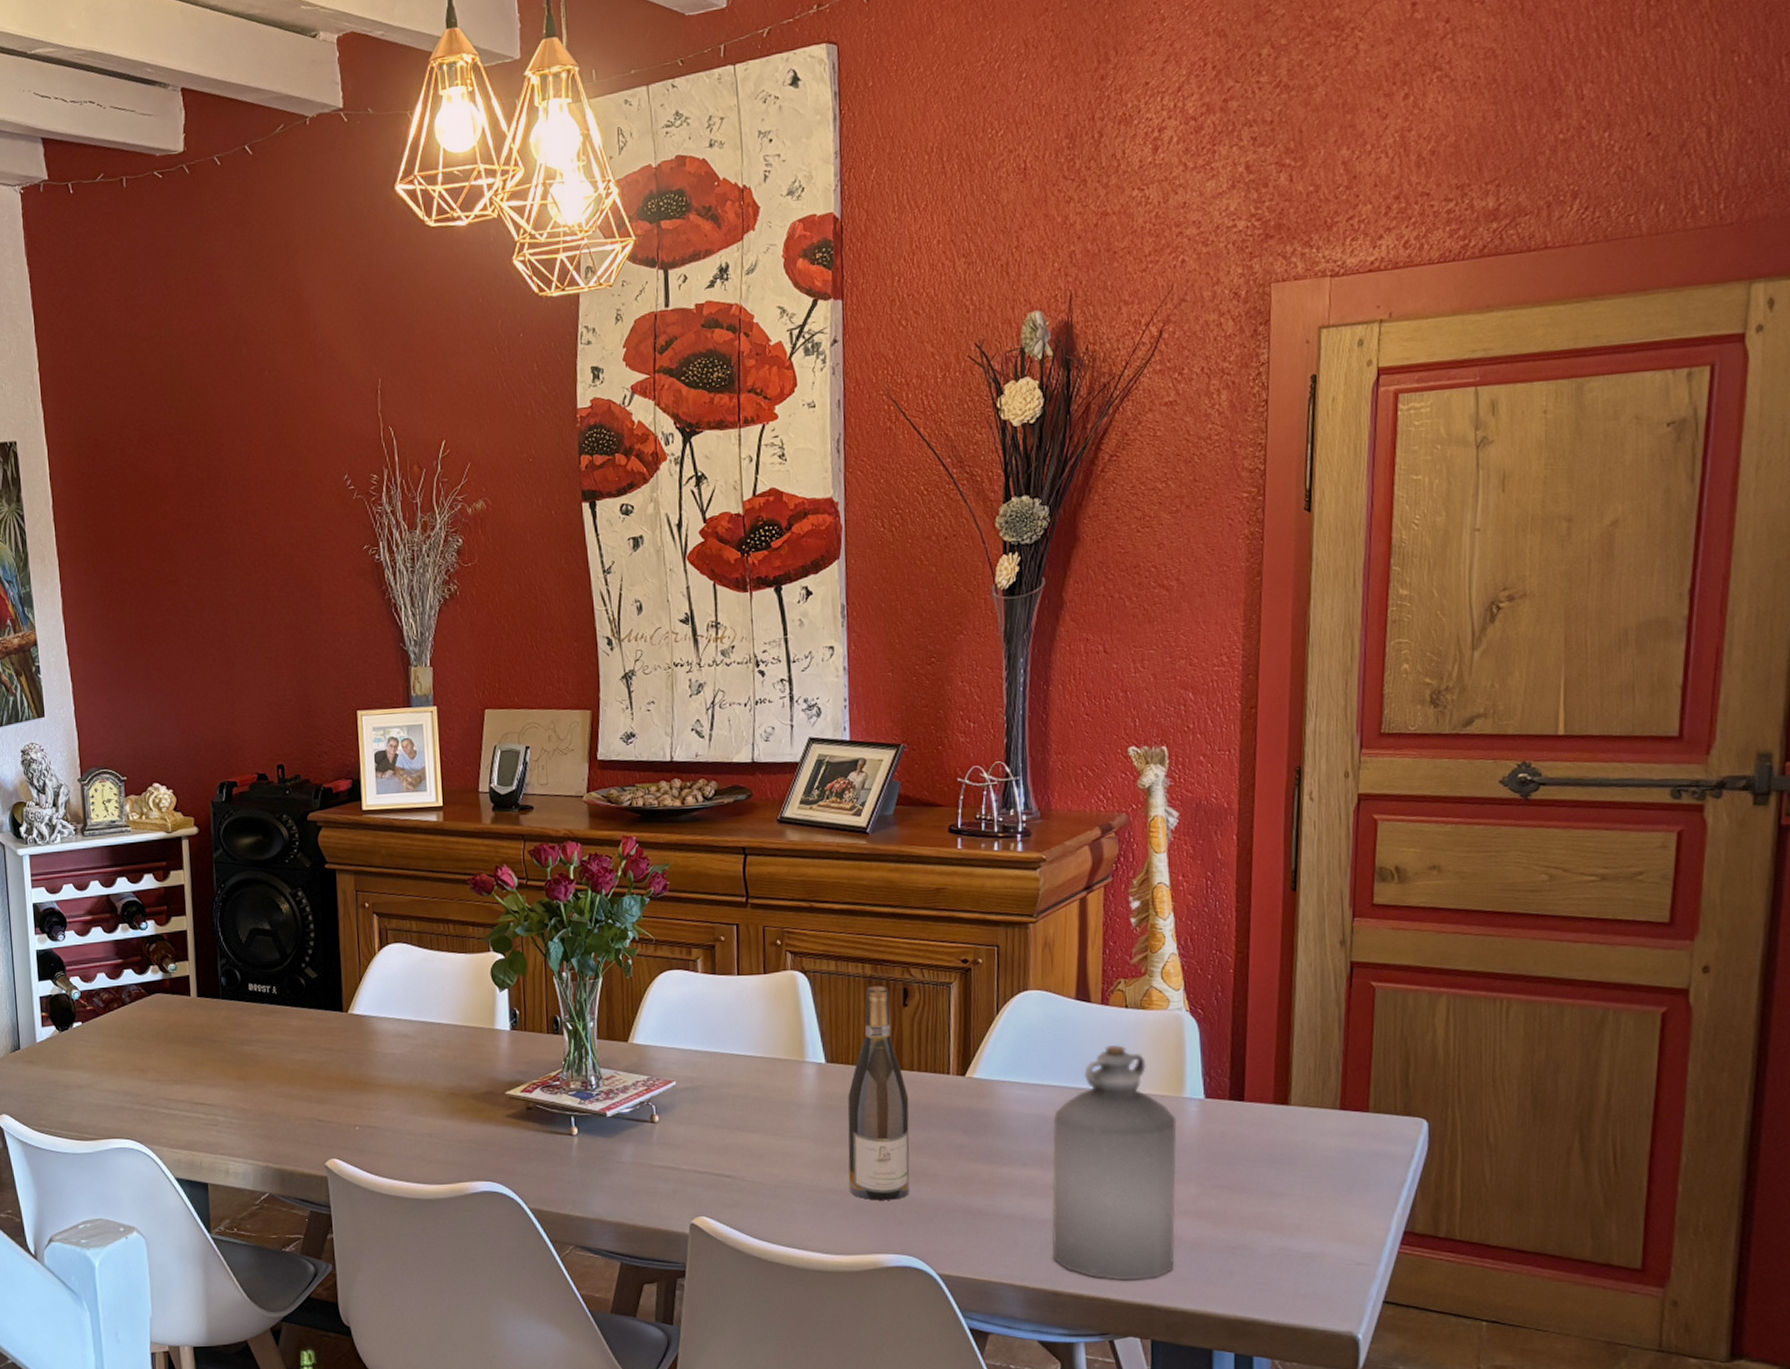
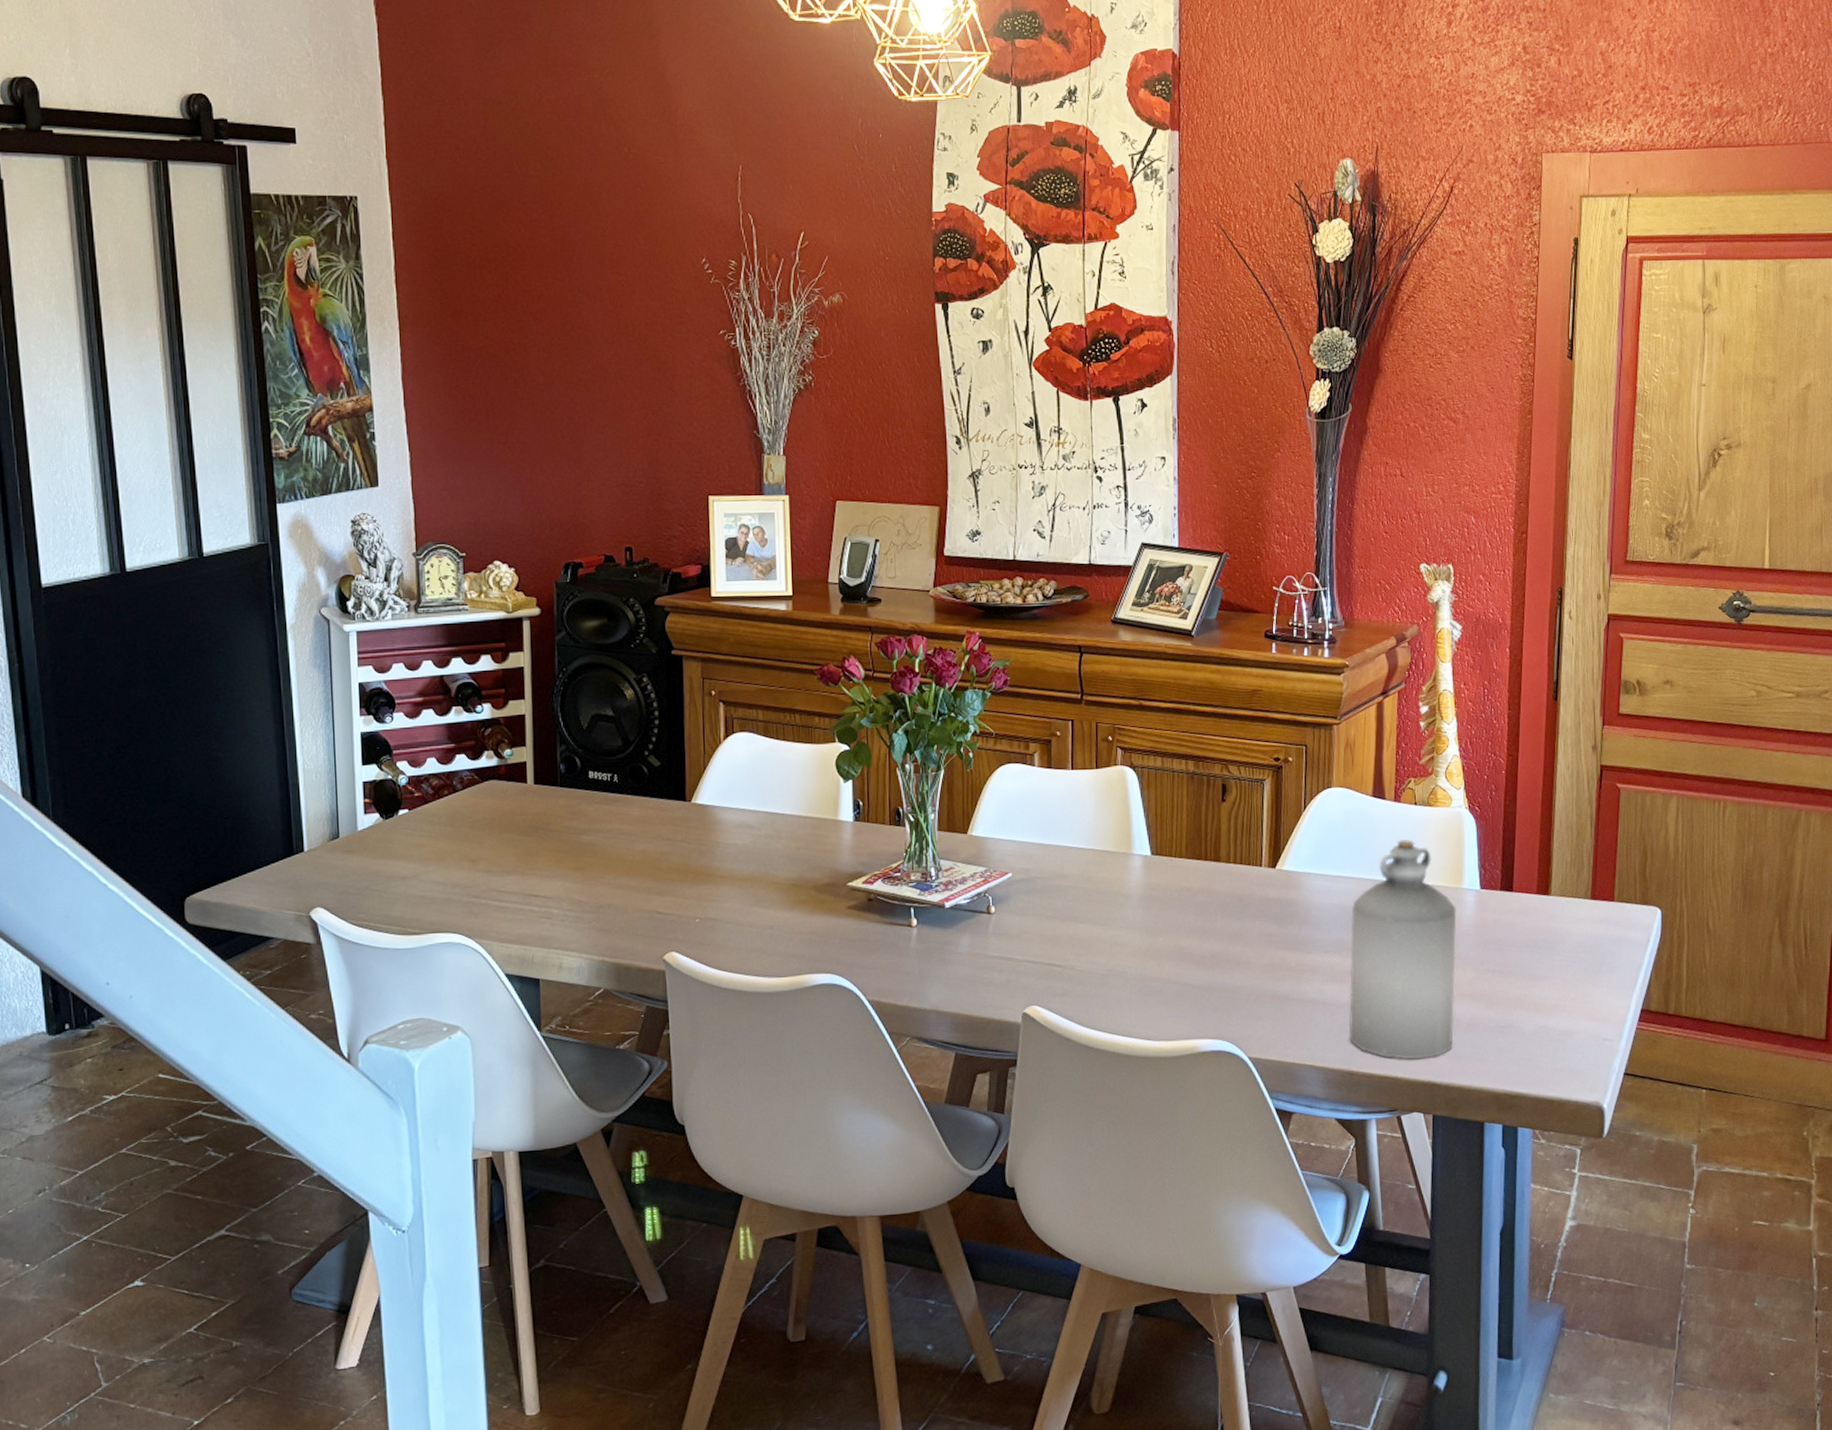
wine bottle: present [847,985,910,1201] -> none [1169,781,1226,988]

